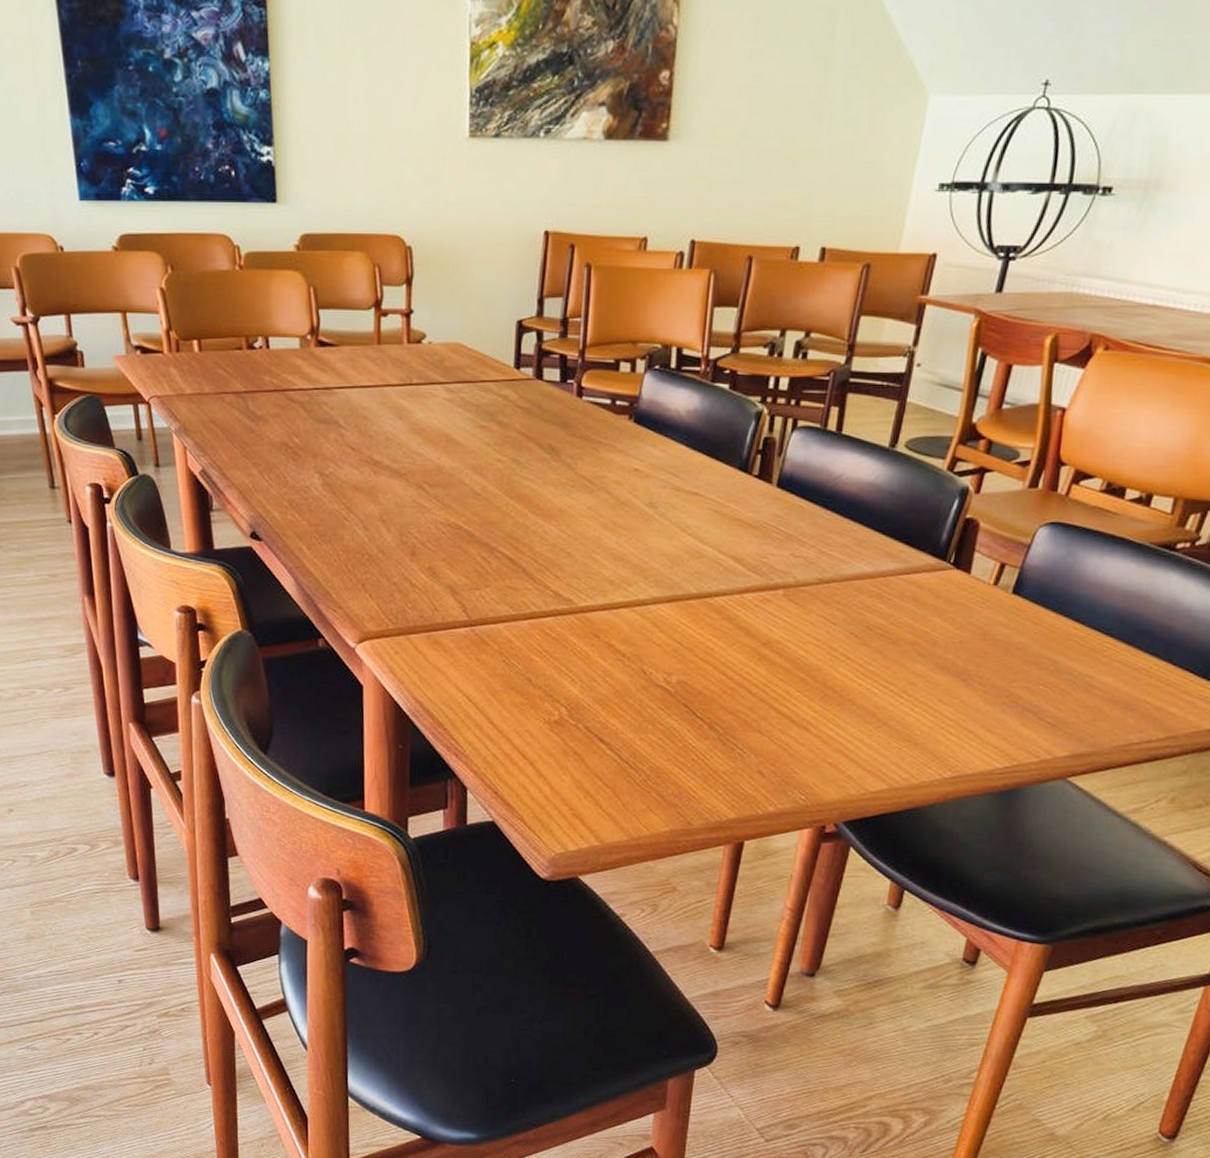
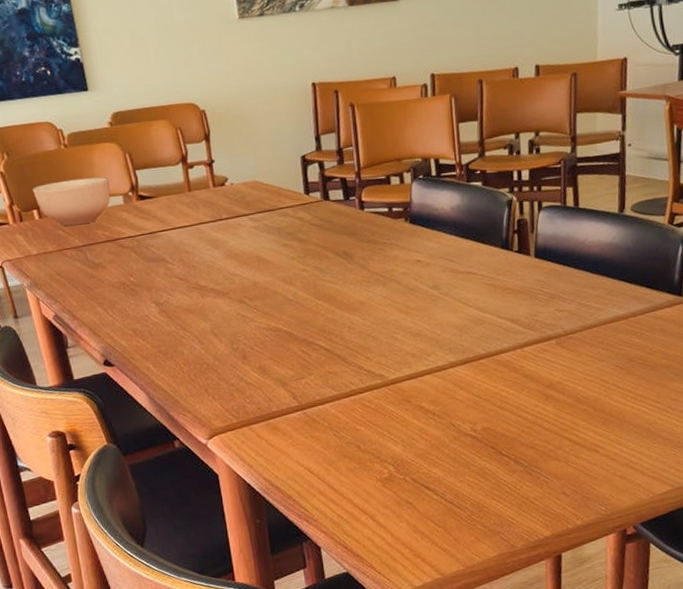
bowl: none [196,309,286,366] -> present [33,176,111,226]

